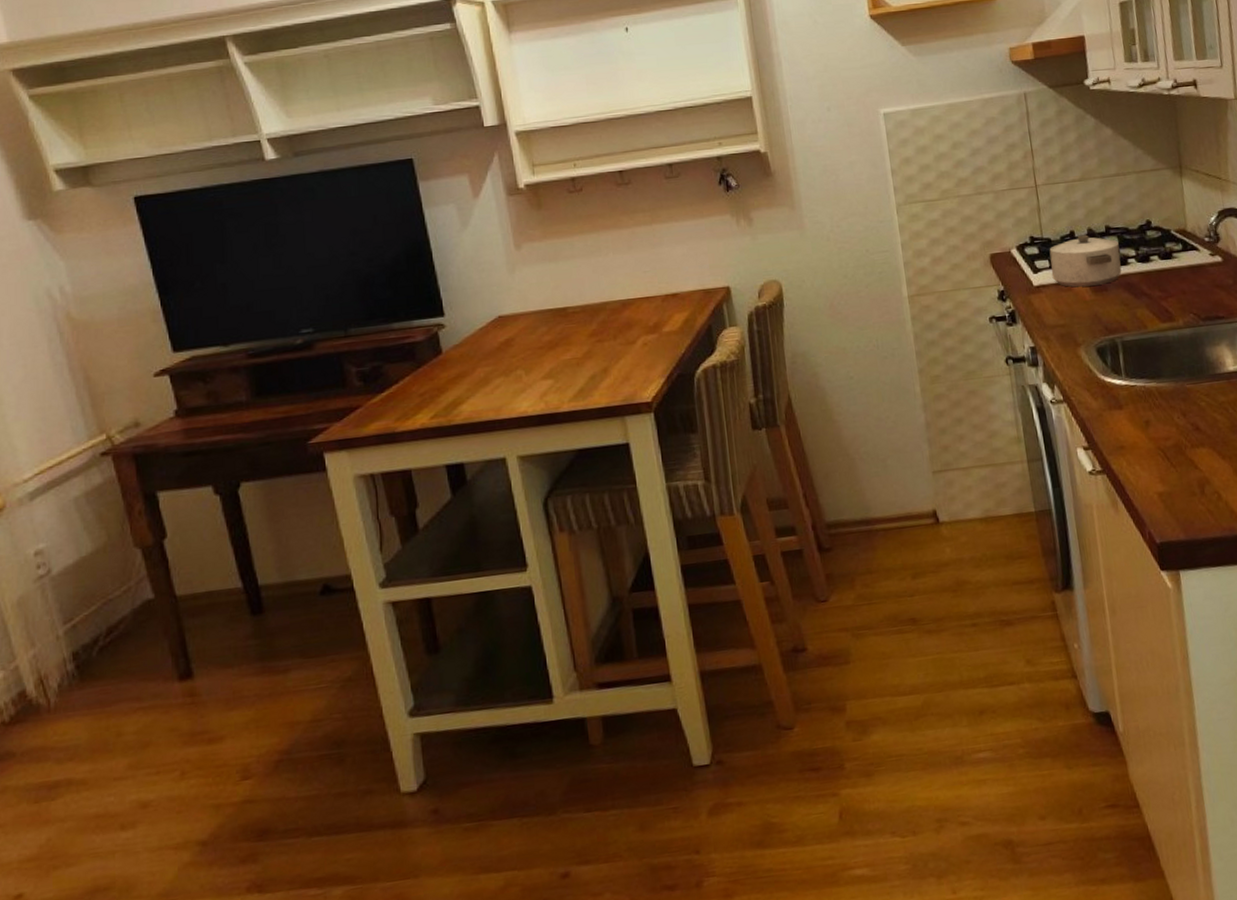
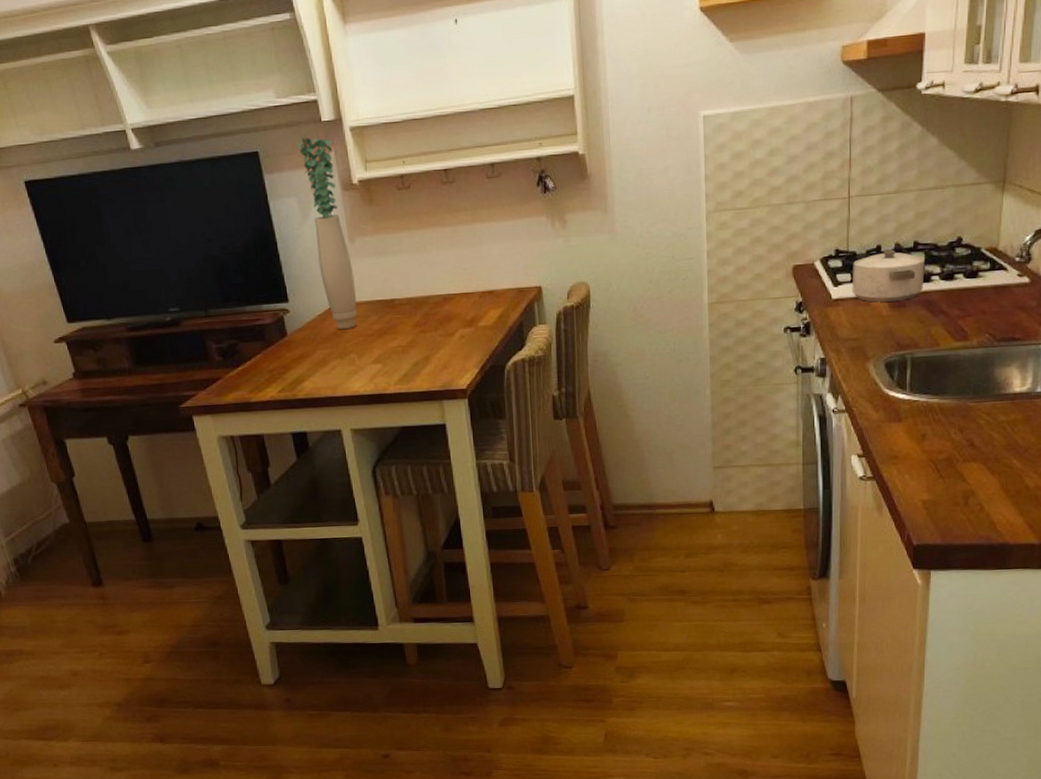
vase: none [456,135,526,344] -> present [297,130,358,330]

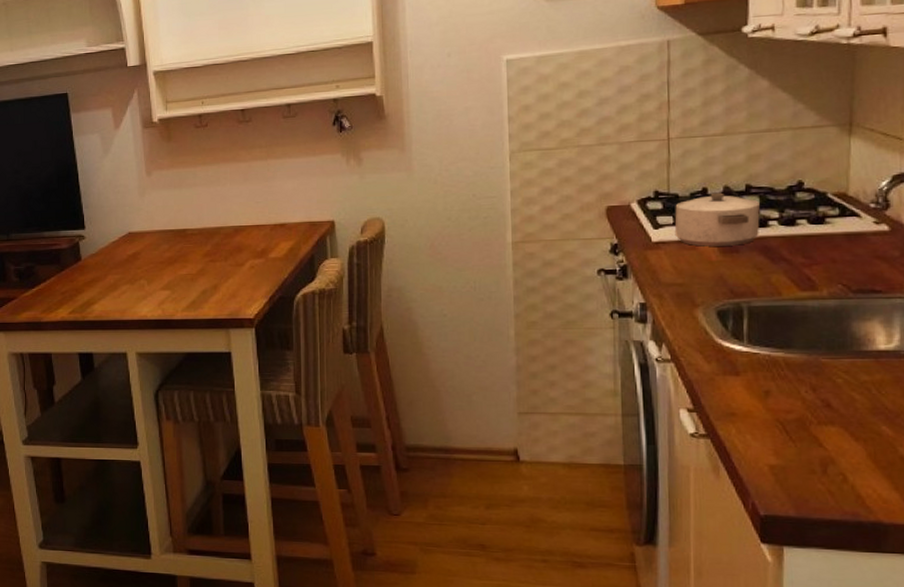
vase: present [297,130,358,330] -> none [103,74,150,257]

